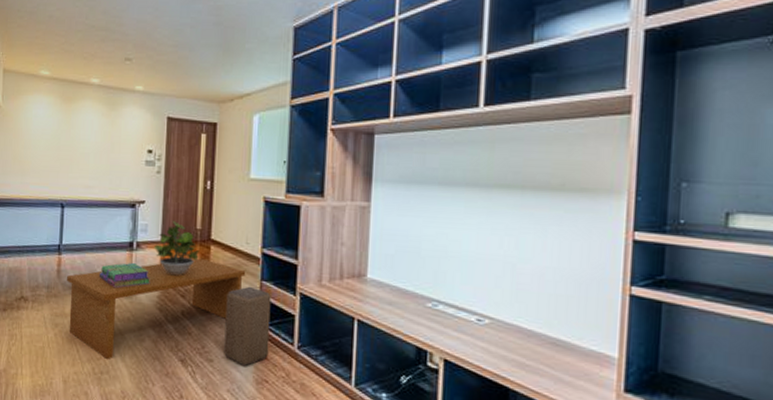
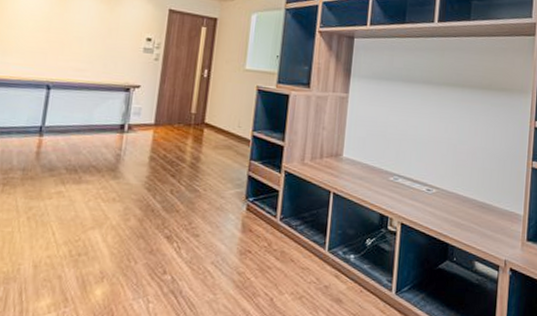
coffee table: present [67,258,246,360] -> none [44,140,237,242]
stack of books: present [100,262,150,289] -> none [85,144,141,170]
potted plant: present [153,221,201,276] -> none [145,105,194,157]
stool: present [224,286,271,366] -> none [210,165,259,239]

